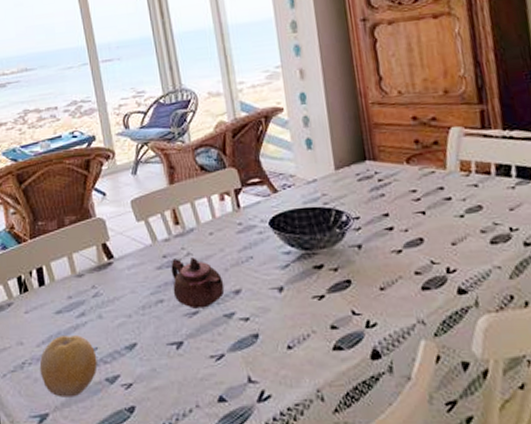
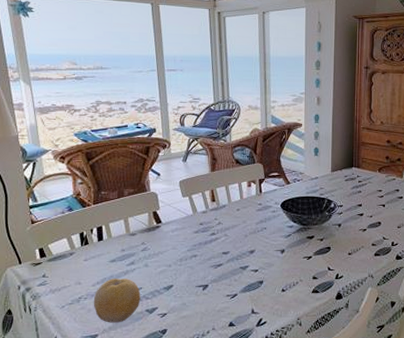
teapot: present [171,258,225,309] -> none [205,226,243,262]

